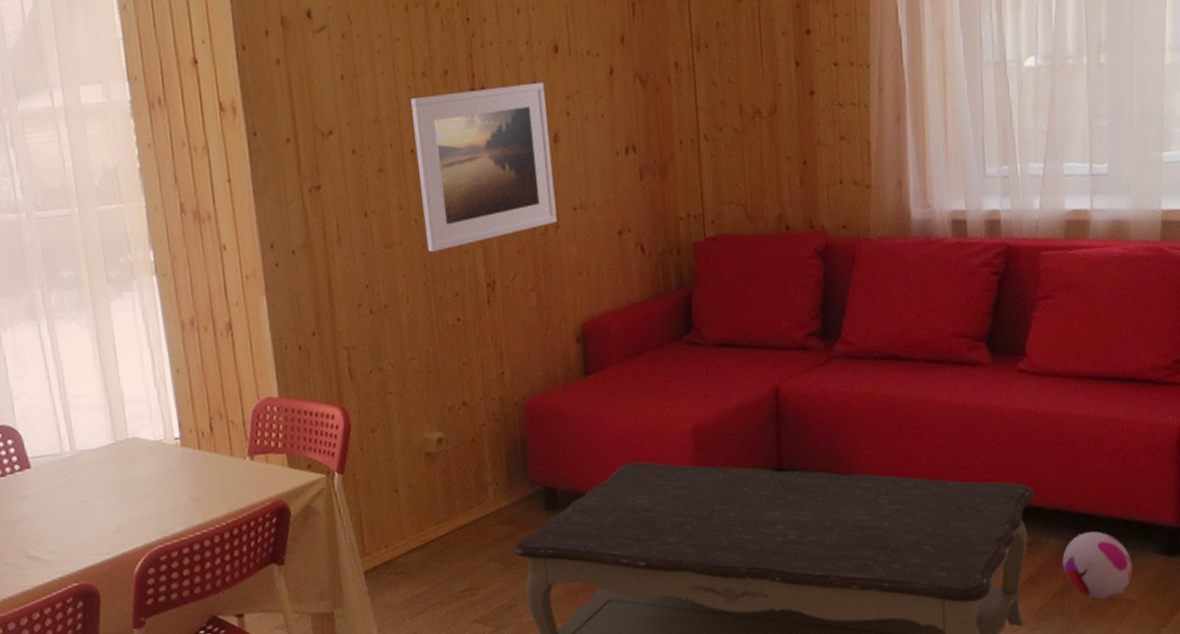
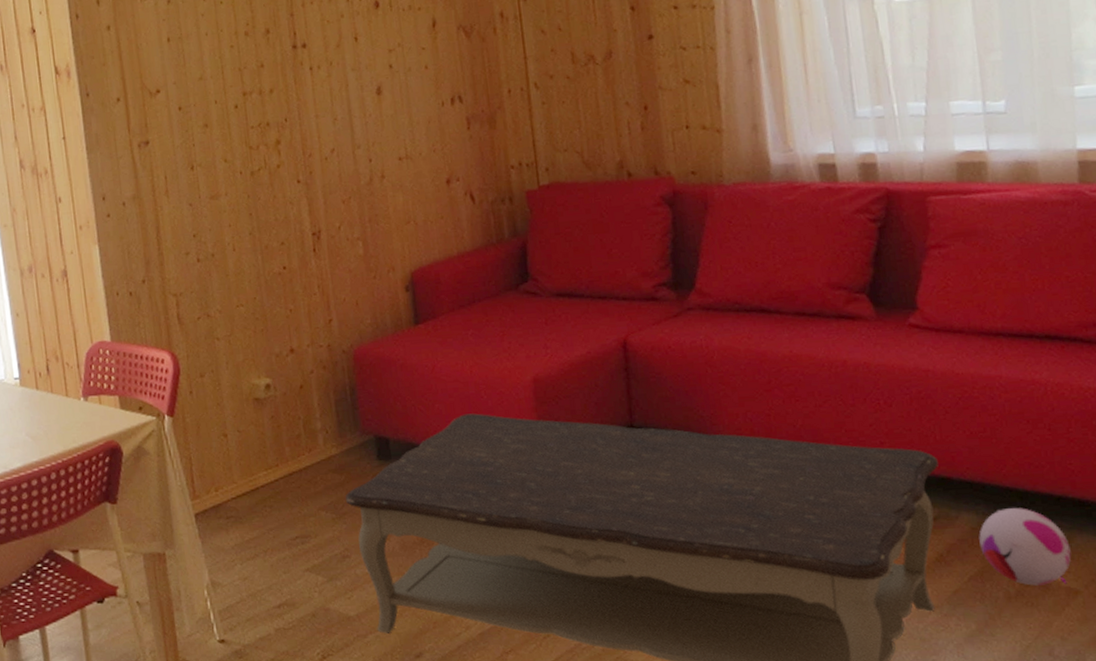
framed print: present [410,82,557,252] -> none [233,37,382,203]

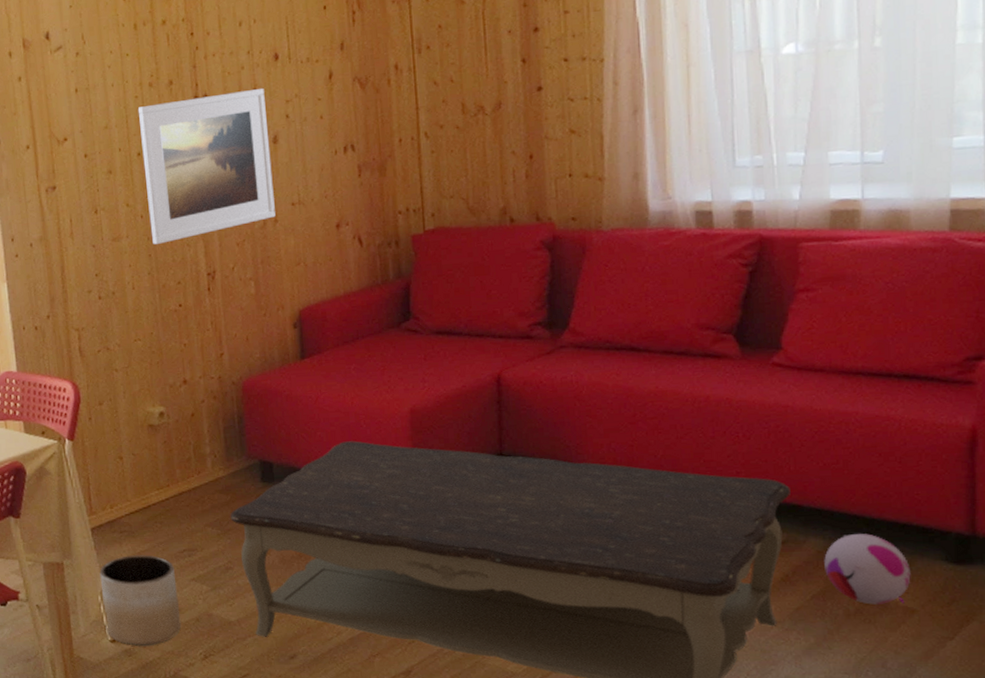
planter: none [205,543,296,646] -> present [99,555,181,646]
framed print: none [233,37,382,203] -> present [137,88,276,244]

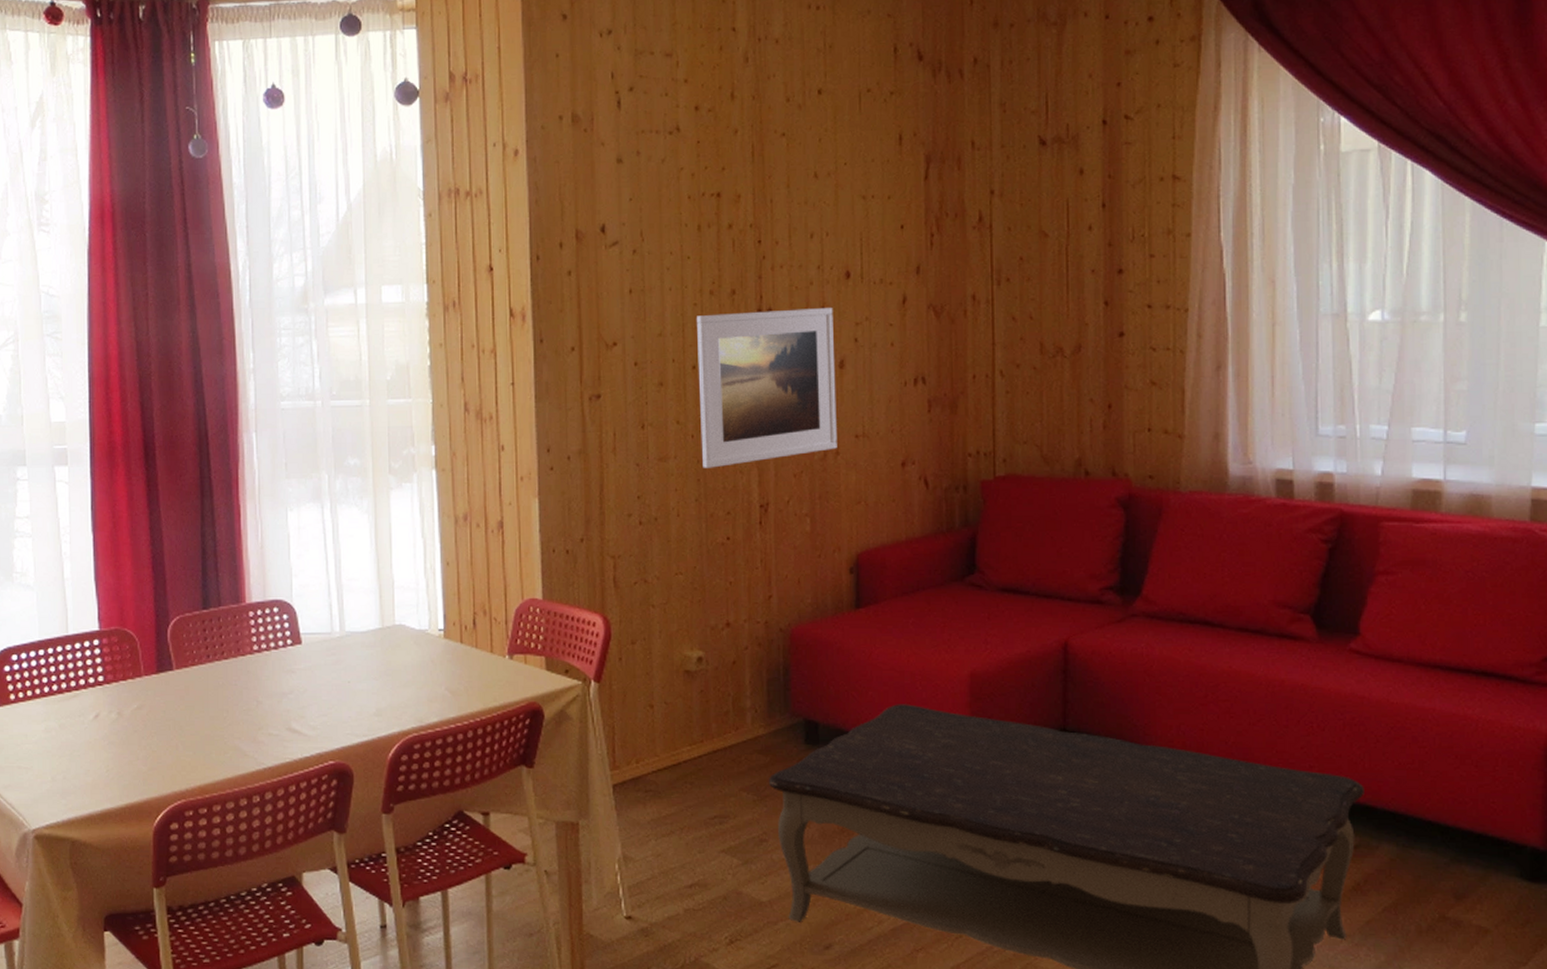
planter: present [99,555,181,646] -> none [619,819,707,925]
plush toy: present [824,534,911,605] -> none [1397,842,1485,922]

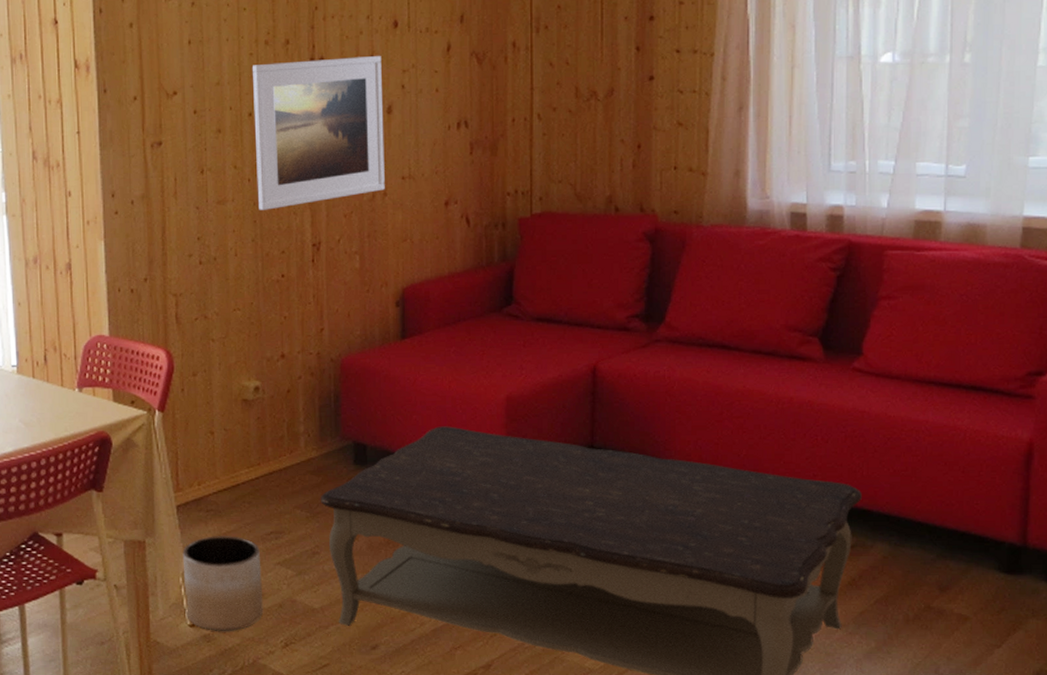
planter: none [619,819,707,925] -> present [182,536,264,631]

